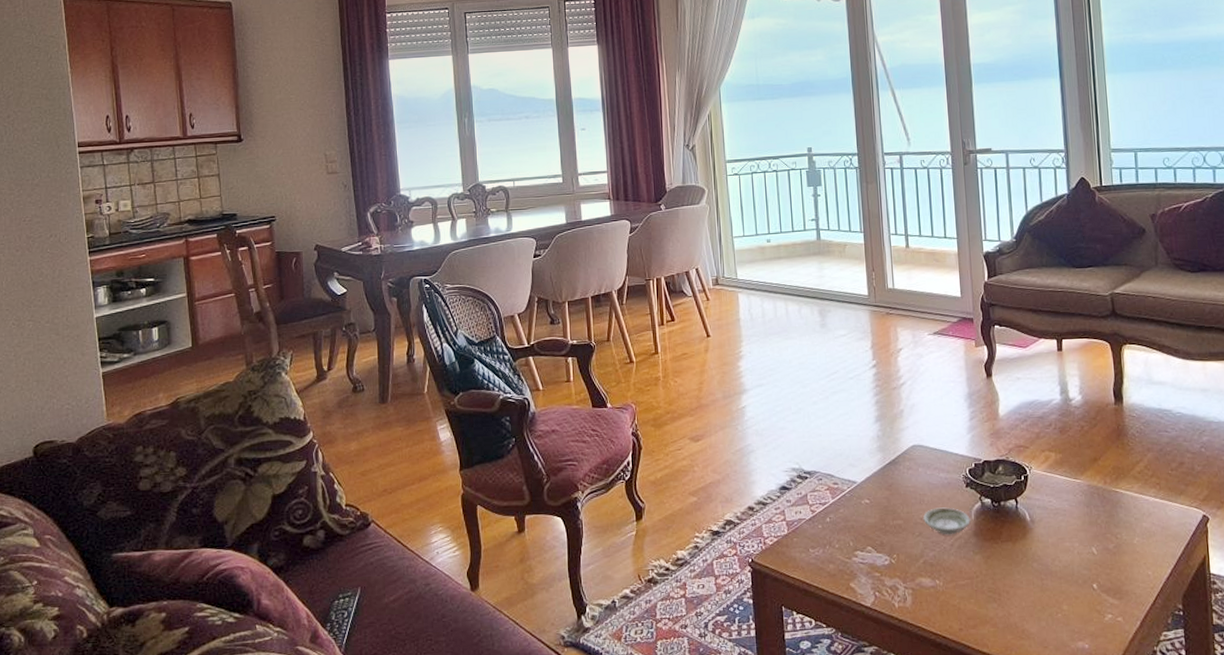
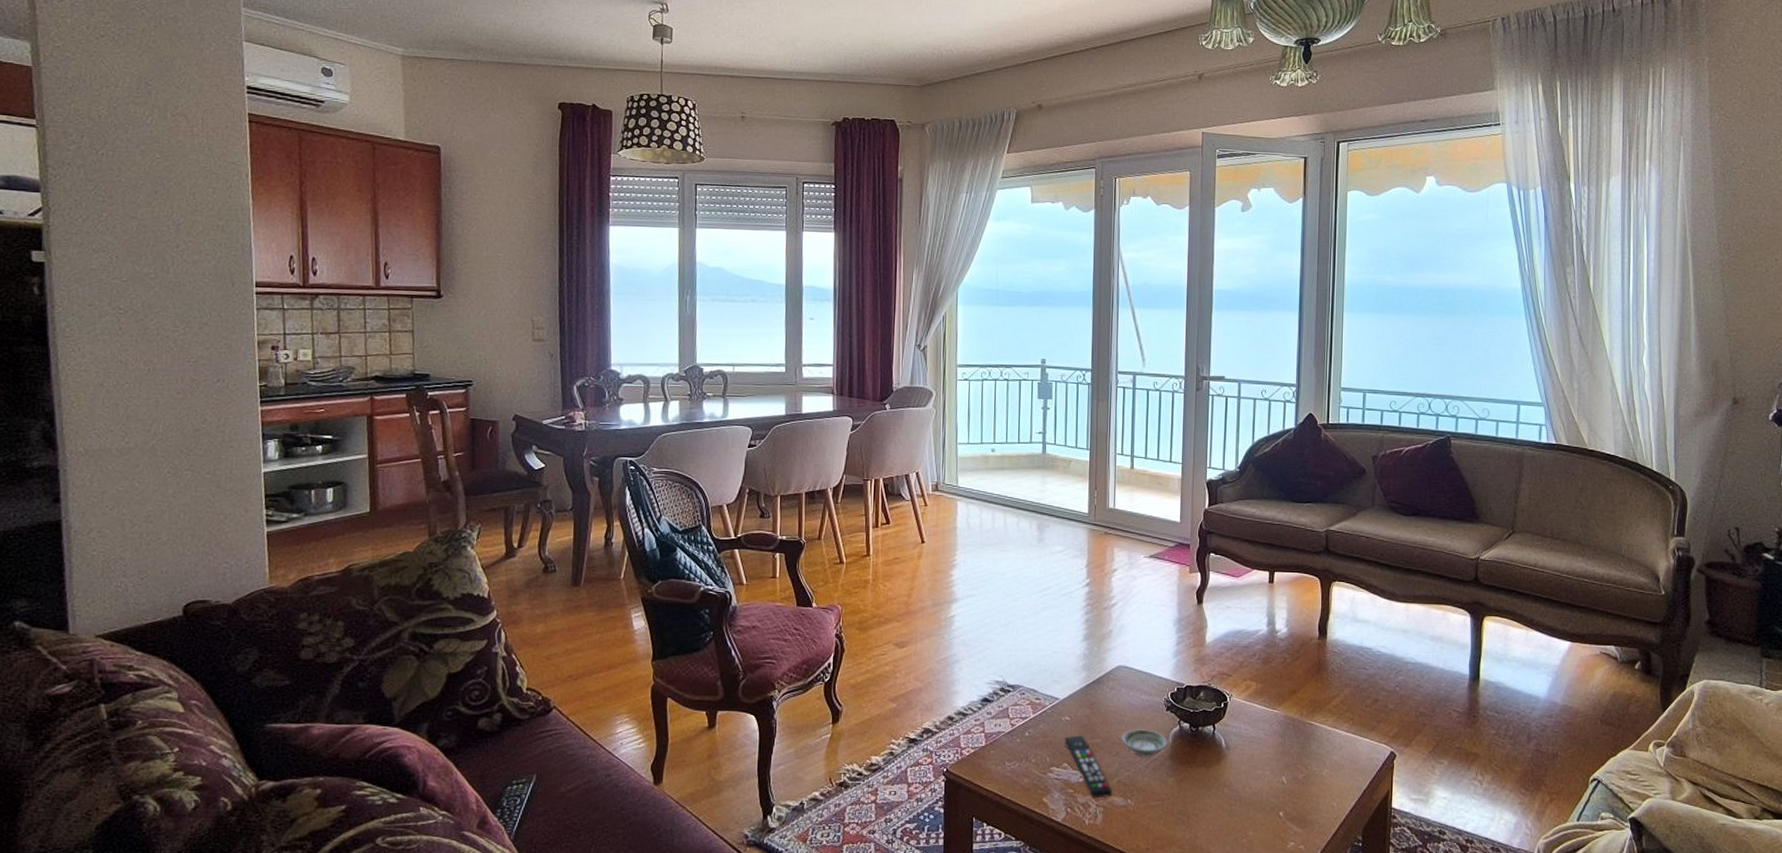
remote control: none [866,517,920,581] -> present [1065,735,1113,798]

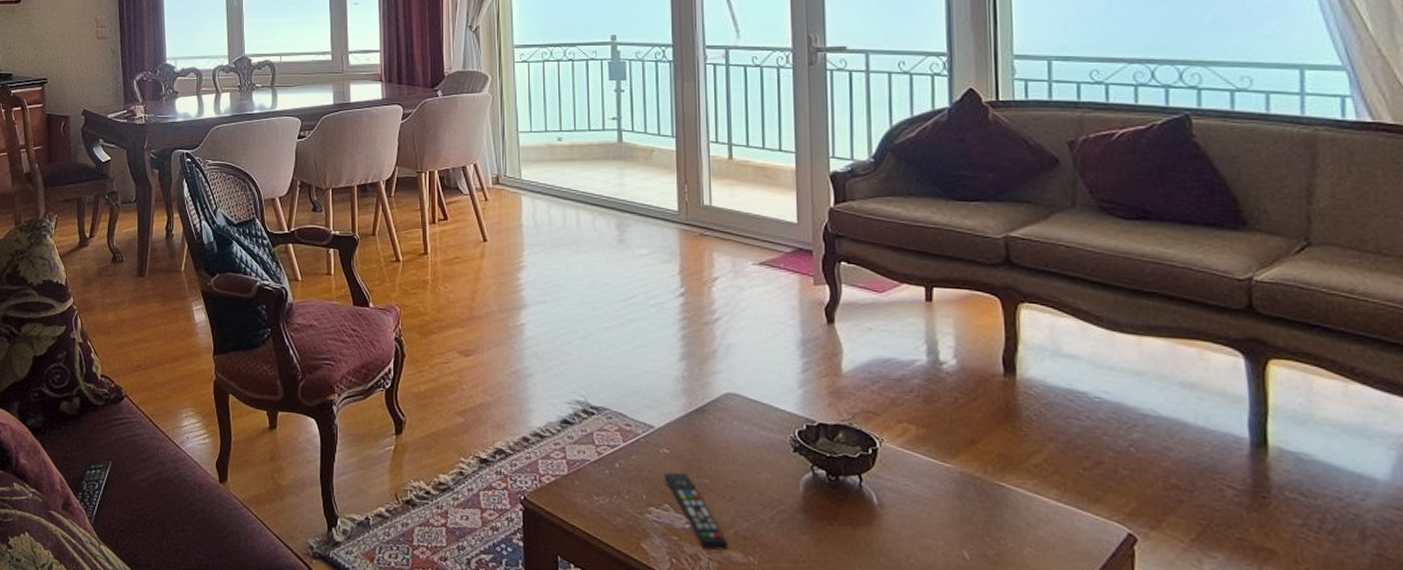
saucer: present [1121,729,1167,757] -> none [736,471,798,507]

